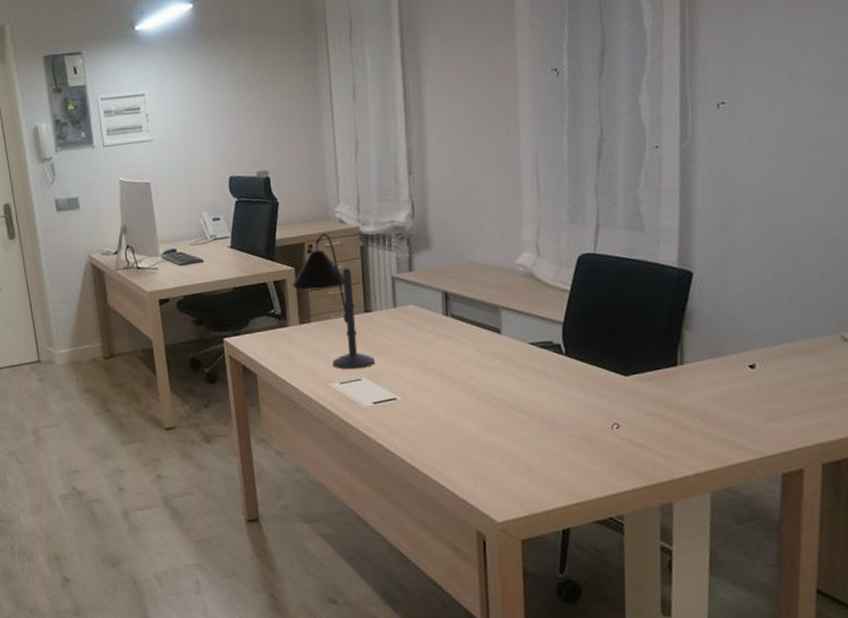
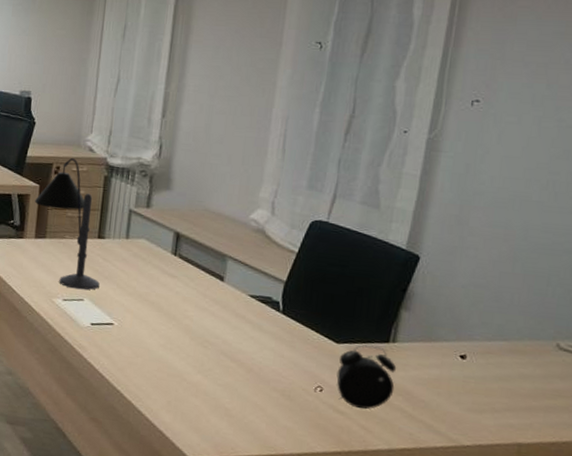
alarm clock: none [630,371,691,439] -> present [336,344,397,410]

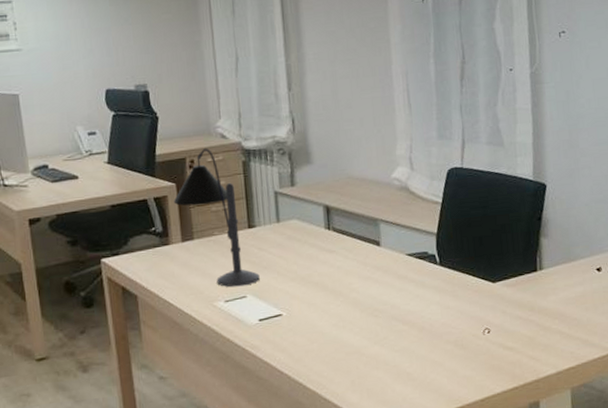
alarm clock: present [336,344,397,410] -> none [499,276,550,341]

